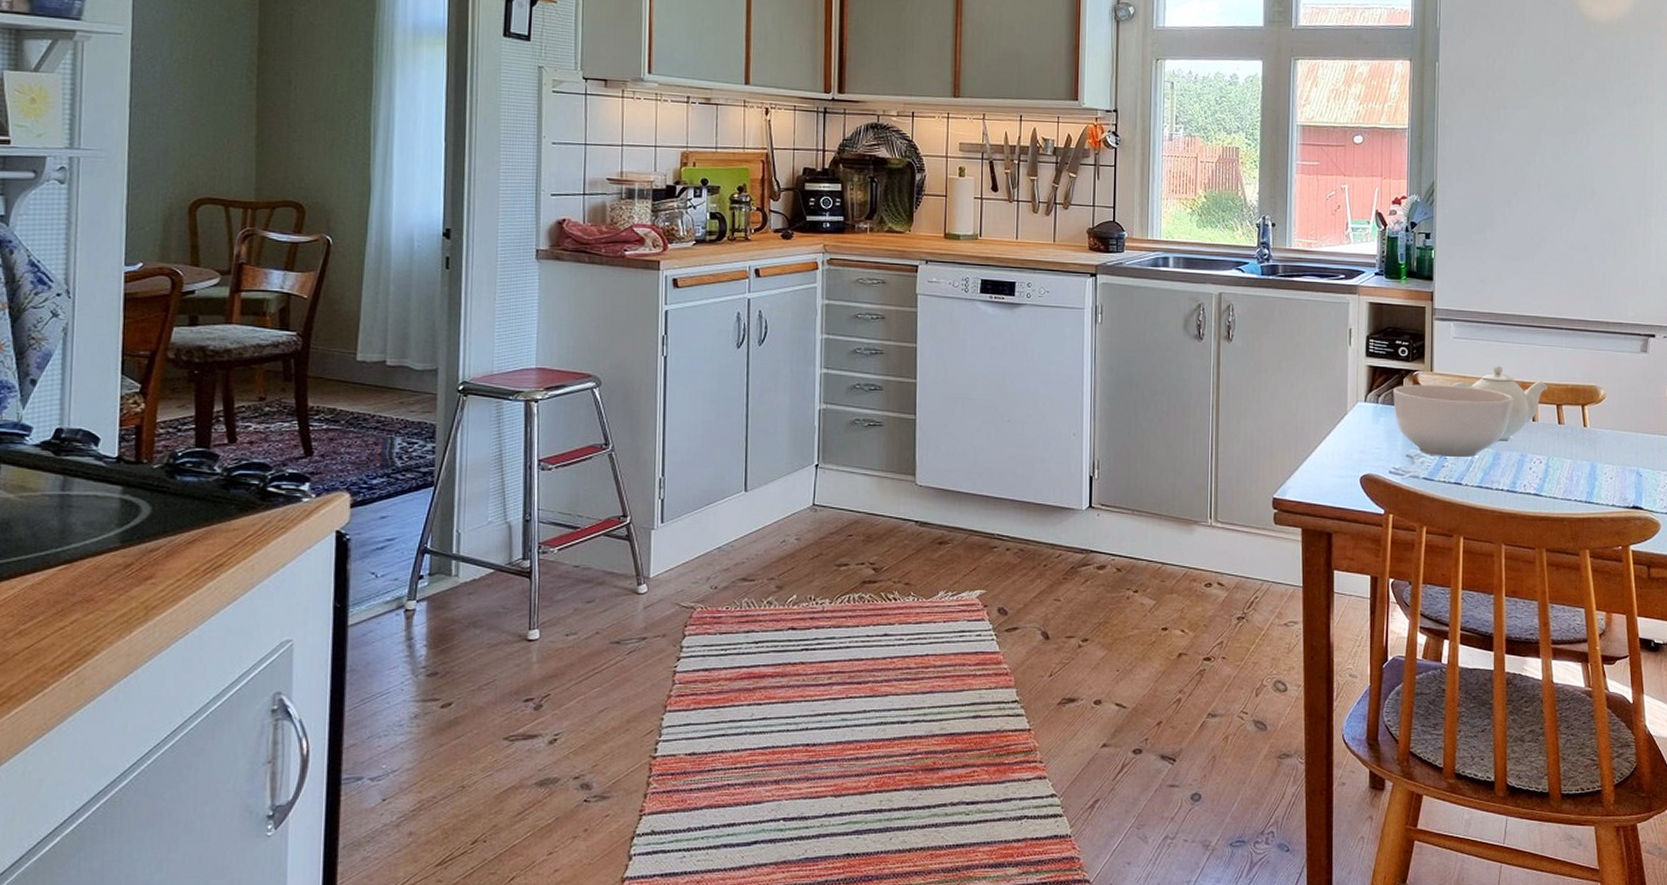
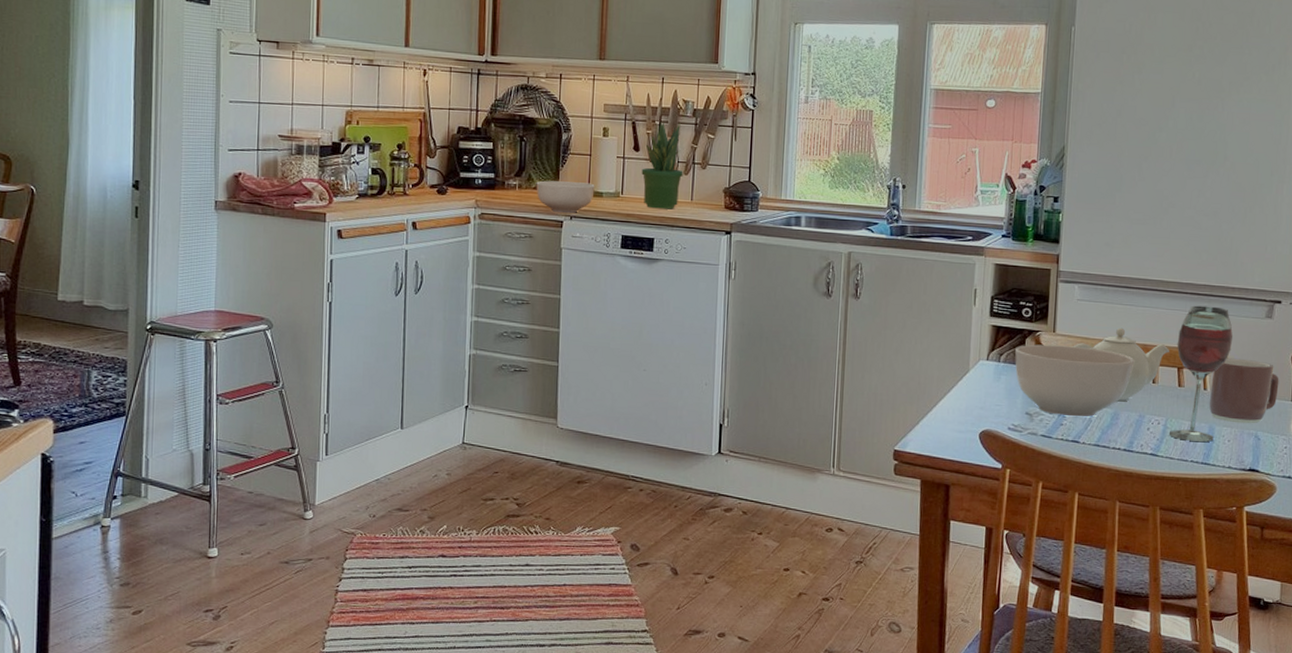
bowl: none [888,223,951,258] -> present [536,180,595,214]
planter: none [1000,161,1045,252] -> present [641,122,683,210]
wineglass: none [1551,341,1610,480] -> present [1168,305,1234,442]
mug: none [1589,393,1657,460] -> present [1209,358,1279,424]

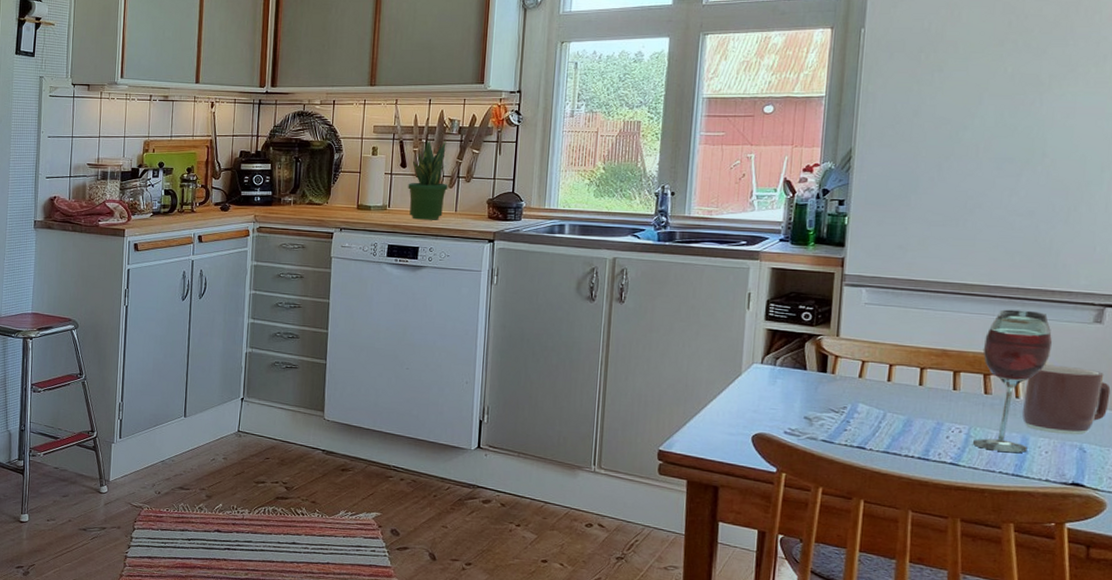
bowl: present [536,180,595,214] -> none [309,196,364,226]
bowl: present [1014,344,1135,417] -> none [792,348,932,424]
teapot: present [1073,327,1170,402] -> none [859,332,975,409]

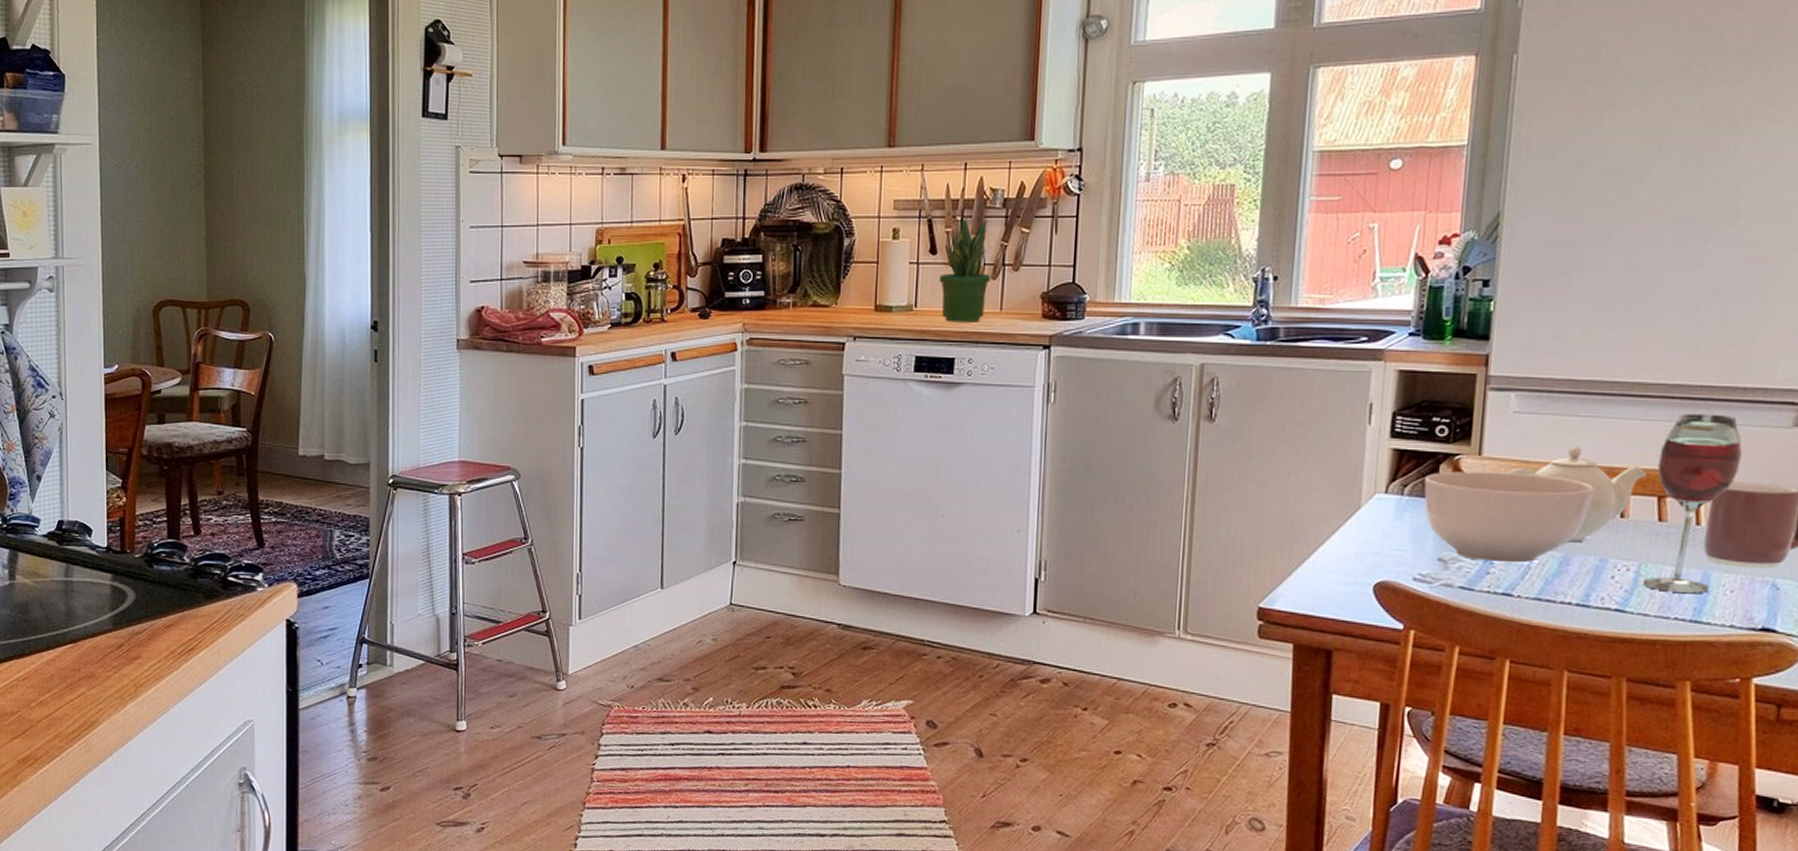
bowl: none [792,348,932,424] -> present [1423,471,1595,564]
teapot: none [859,332,975,409] -> present [1506,446,1647,543]

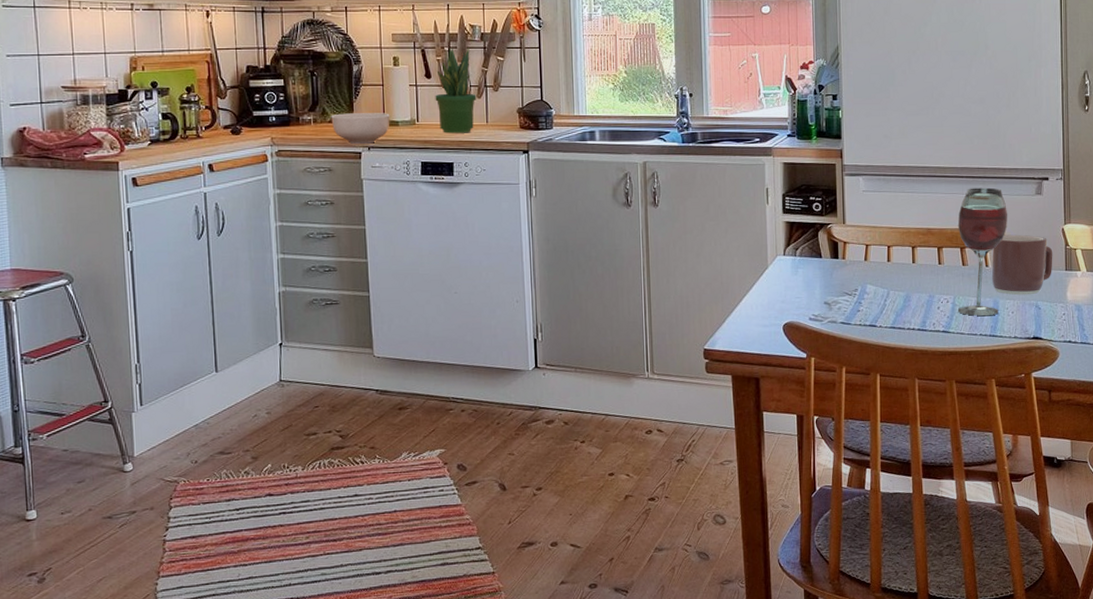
bowl: none [813,296,883,334] -> present [331,113,390,145]
bowl: present [1423,471,1595,564] -> none [808,235,921,303]
teapot: present [1506,446,1647,543] -> none [863,214,952,284]

